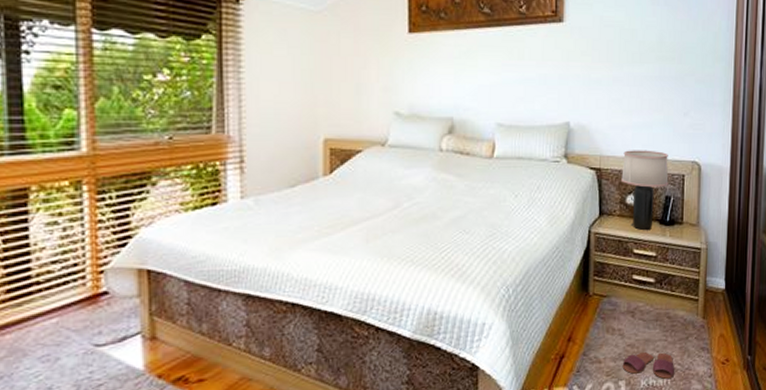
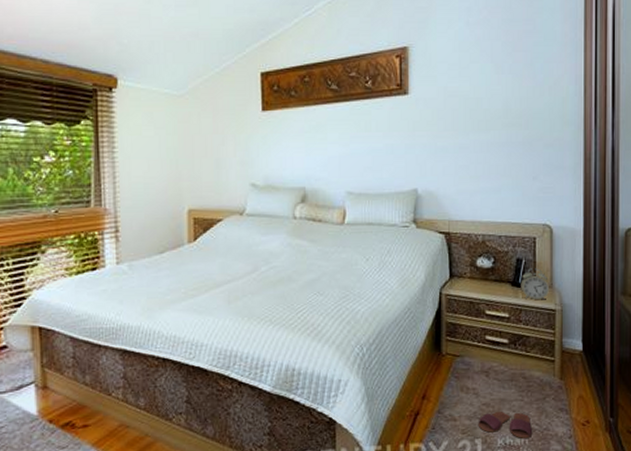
table lamp: present [621,150,669,231] -> none [471,214,519,293]
alarm clock: none [668,206,697,239] -> present [521,268,550,300]

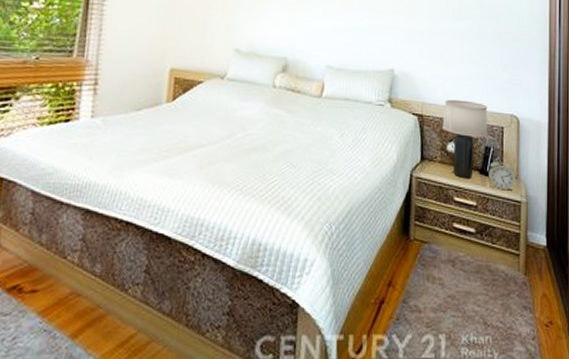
table lamp: none [471,214,519,293] -> present [442,99,488,180]
slippers: present [478,411,533,438] -> none [442,304,497,336]

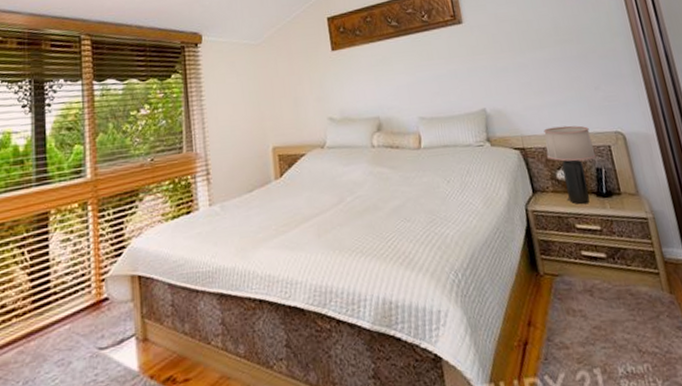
alarm clock: present [488,157,516,191] -> none [605,176,637,209]

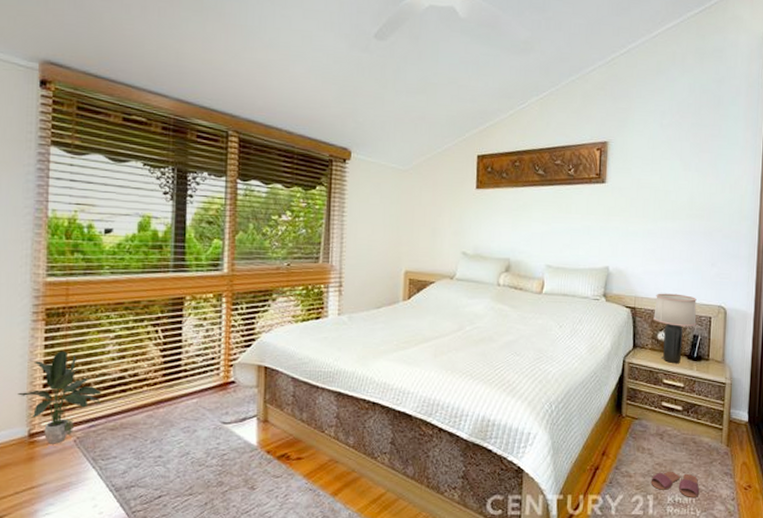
slippers: none [592,334,655,365] -> present [651,471,700,497]

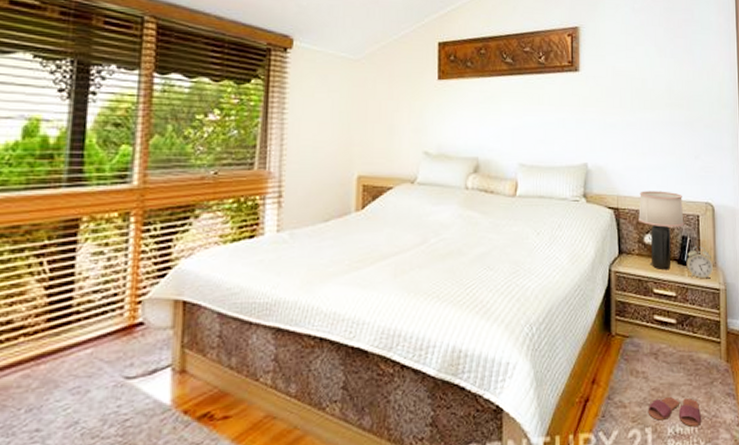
alarm clock: none [695,344,722,374] -> present [686,246,714,279]

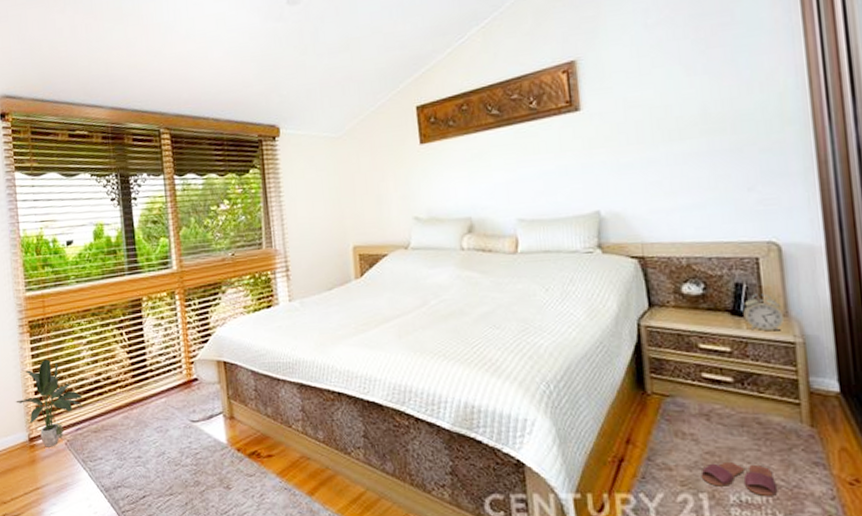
table lamp: present [638,191,684,271] -> none [671,232,737,323]

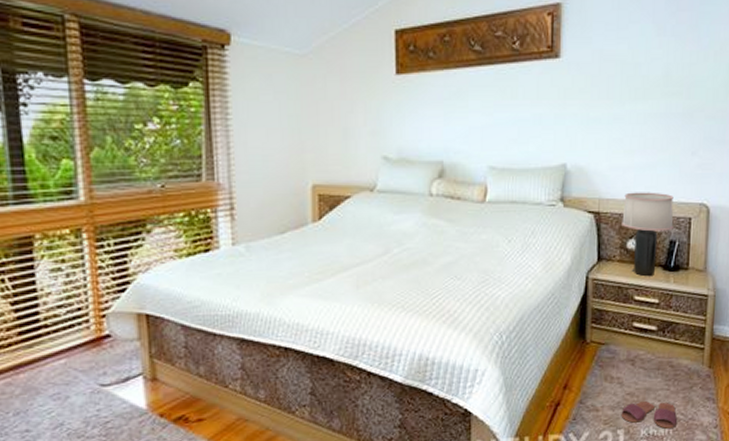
table lamp: none [671,232,737,323] -> present [622,192,674,277]
alarm clock: present [743,293,785,331] -> none [672,251,704,285]

